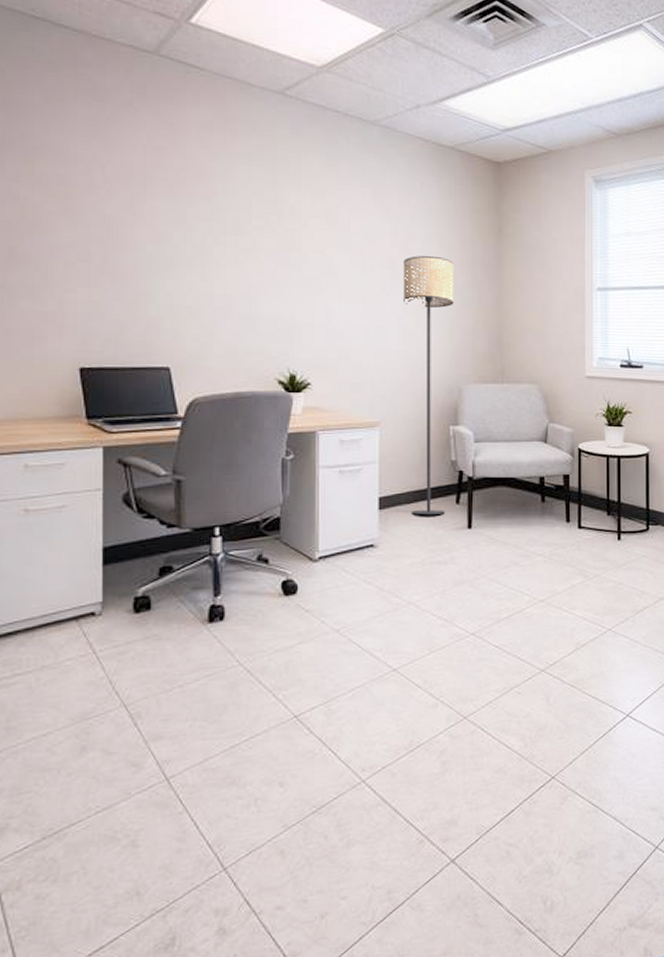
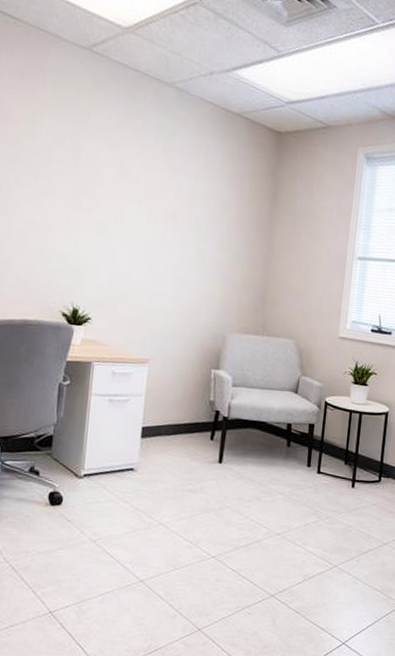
floor lamp: present [403,256,455,515] -> none [170,211,231,448]

